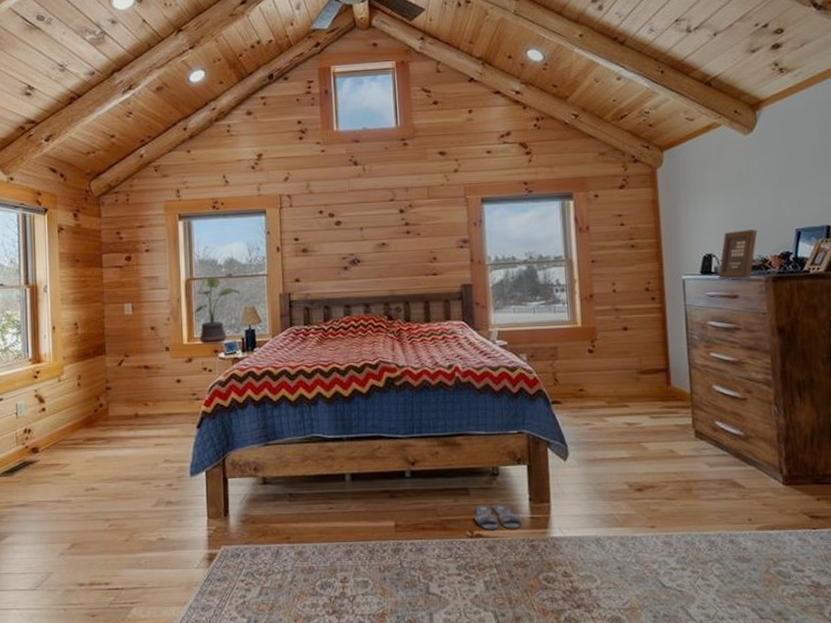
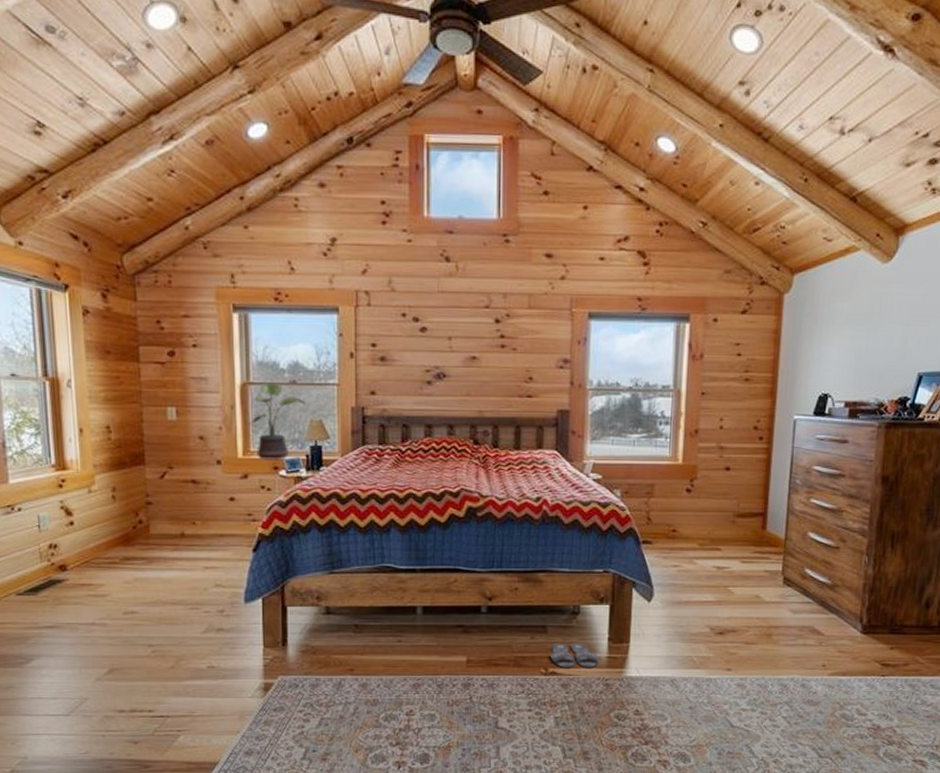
picture frame: present [718,230,758,280] -> none [831,370,879,424]

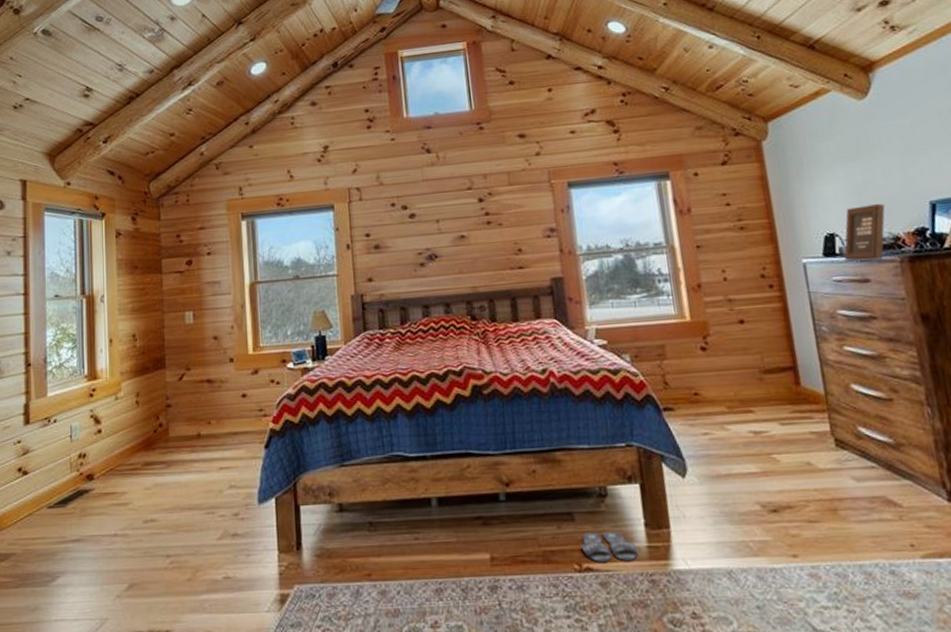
potted plant: present [247,383,306,460] -> none [257,279,309,354]
picture frame: none [831,370,879,424] -> present [844,204,885,262]

